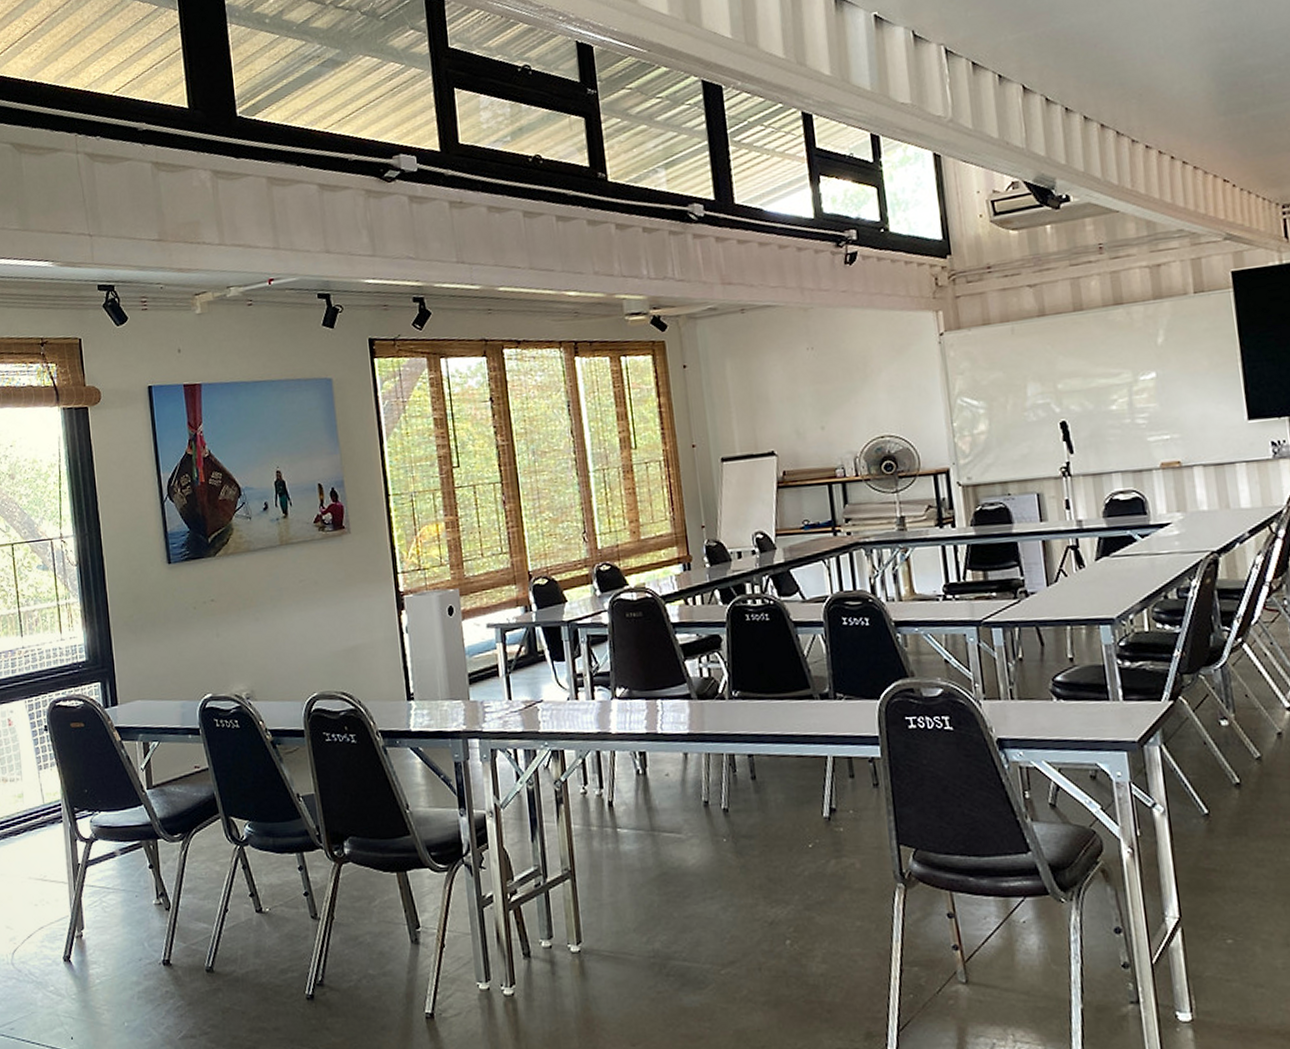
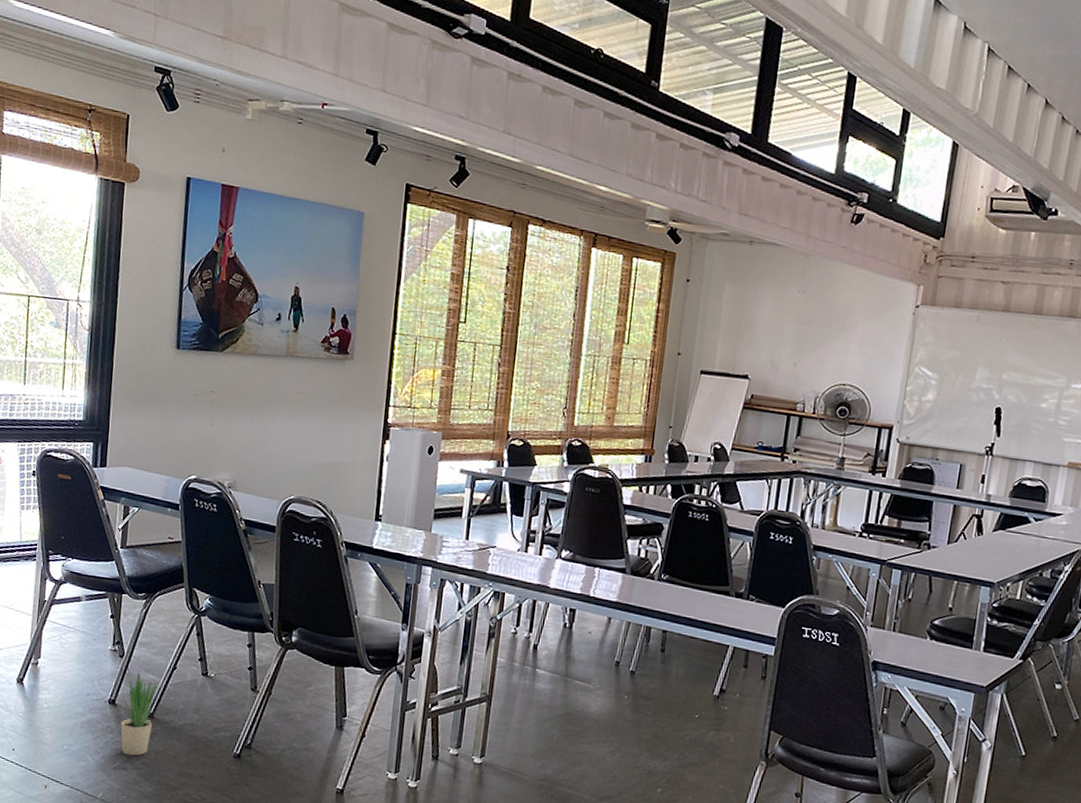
potted plant: none [174,923,214,1020] -> present [120,672,157,756]

